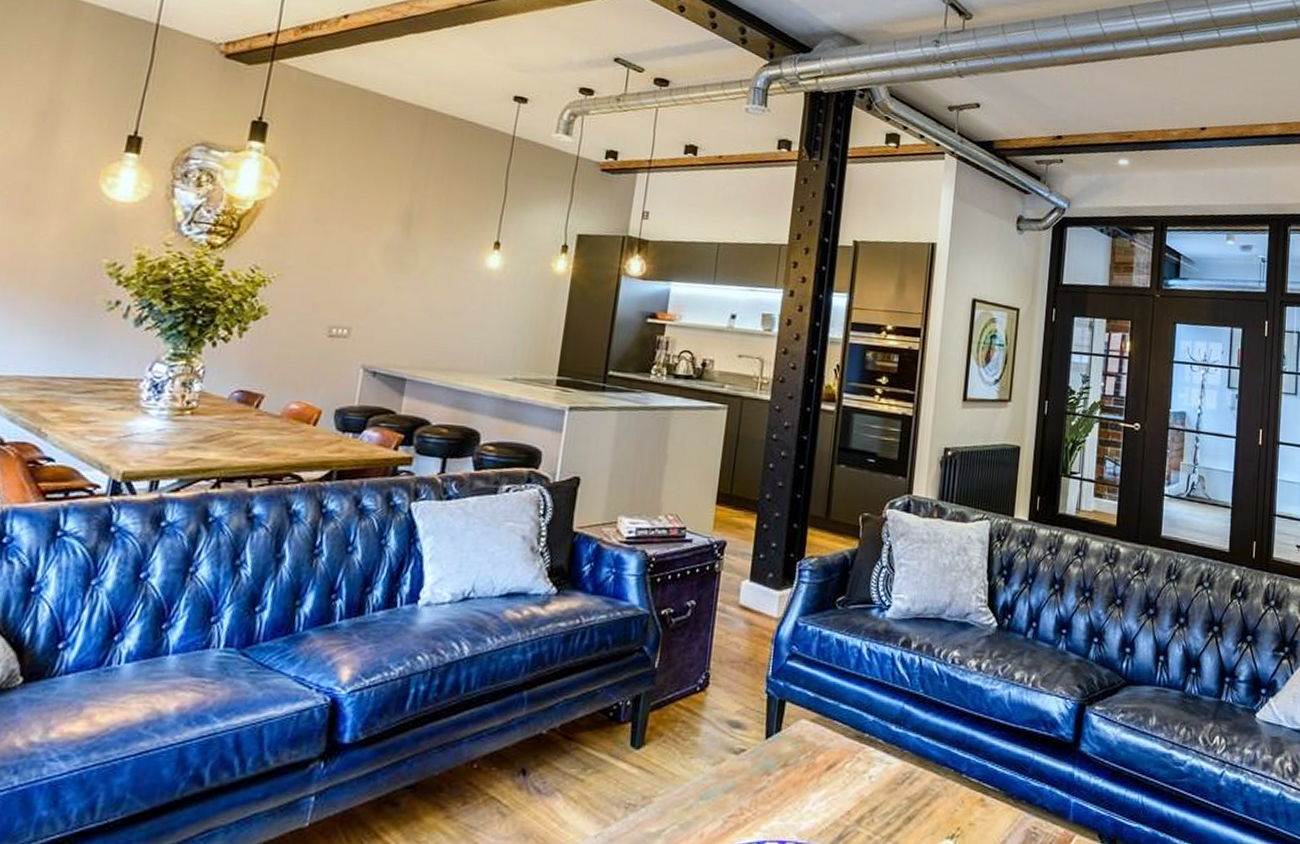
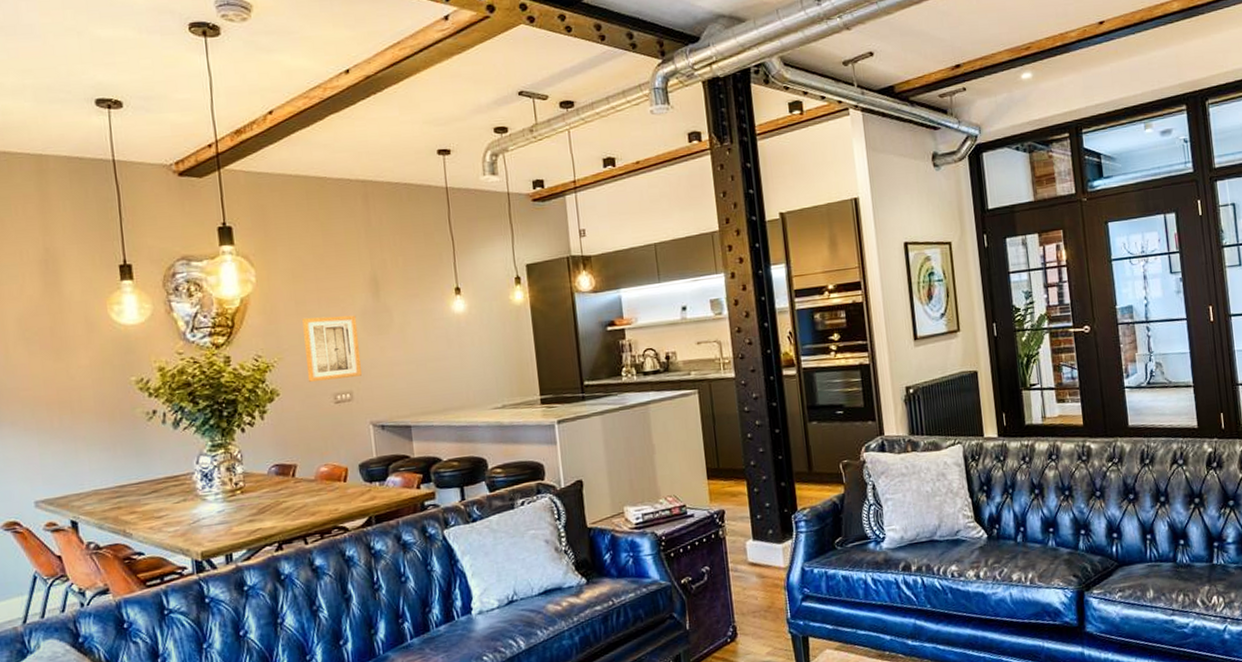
wall art: none [304,237,379,313] -> present [302,315,362,382]

